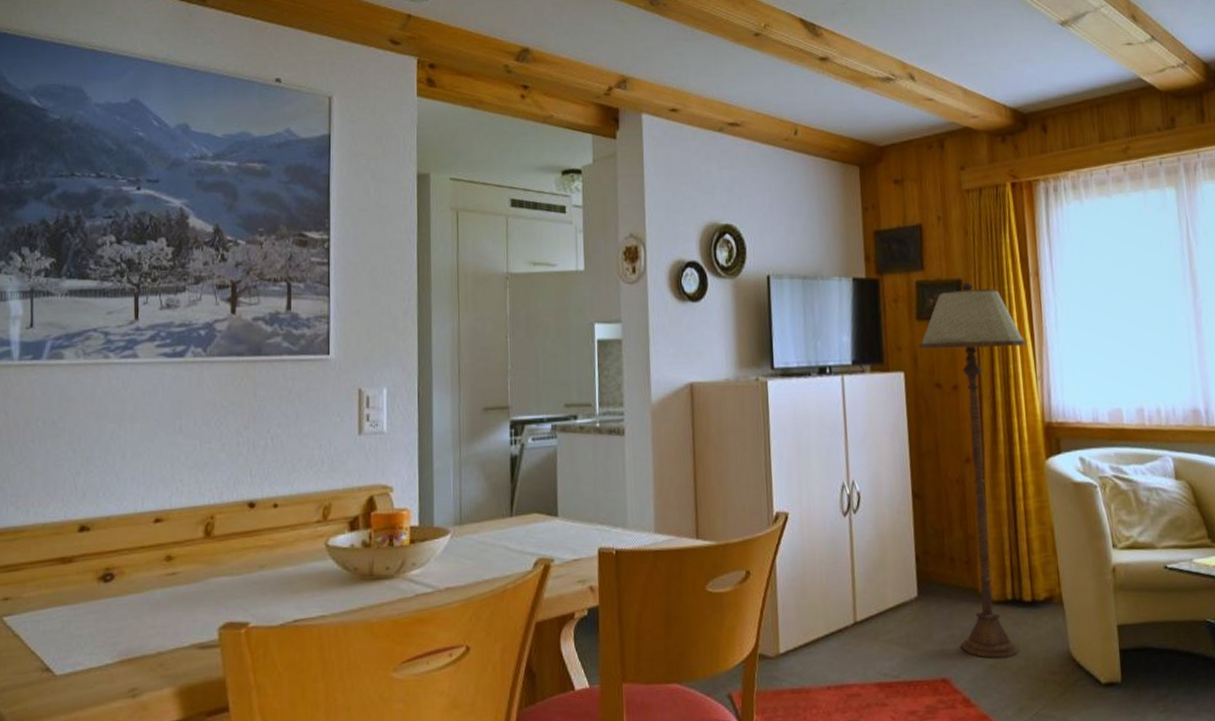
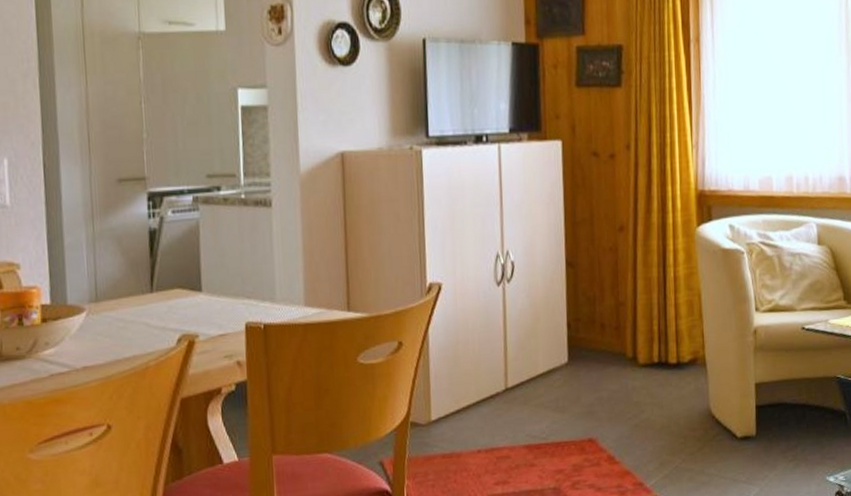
floor lamp: present [919,282,1026,659] -> none [577,48,684,418]

